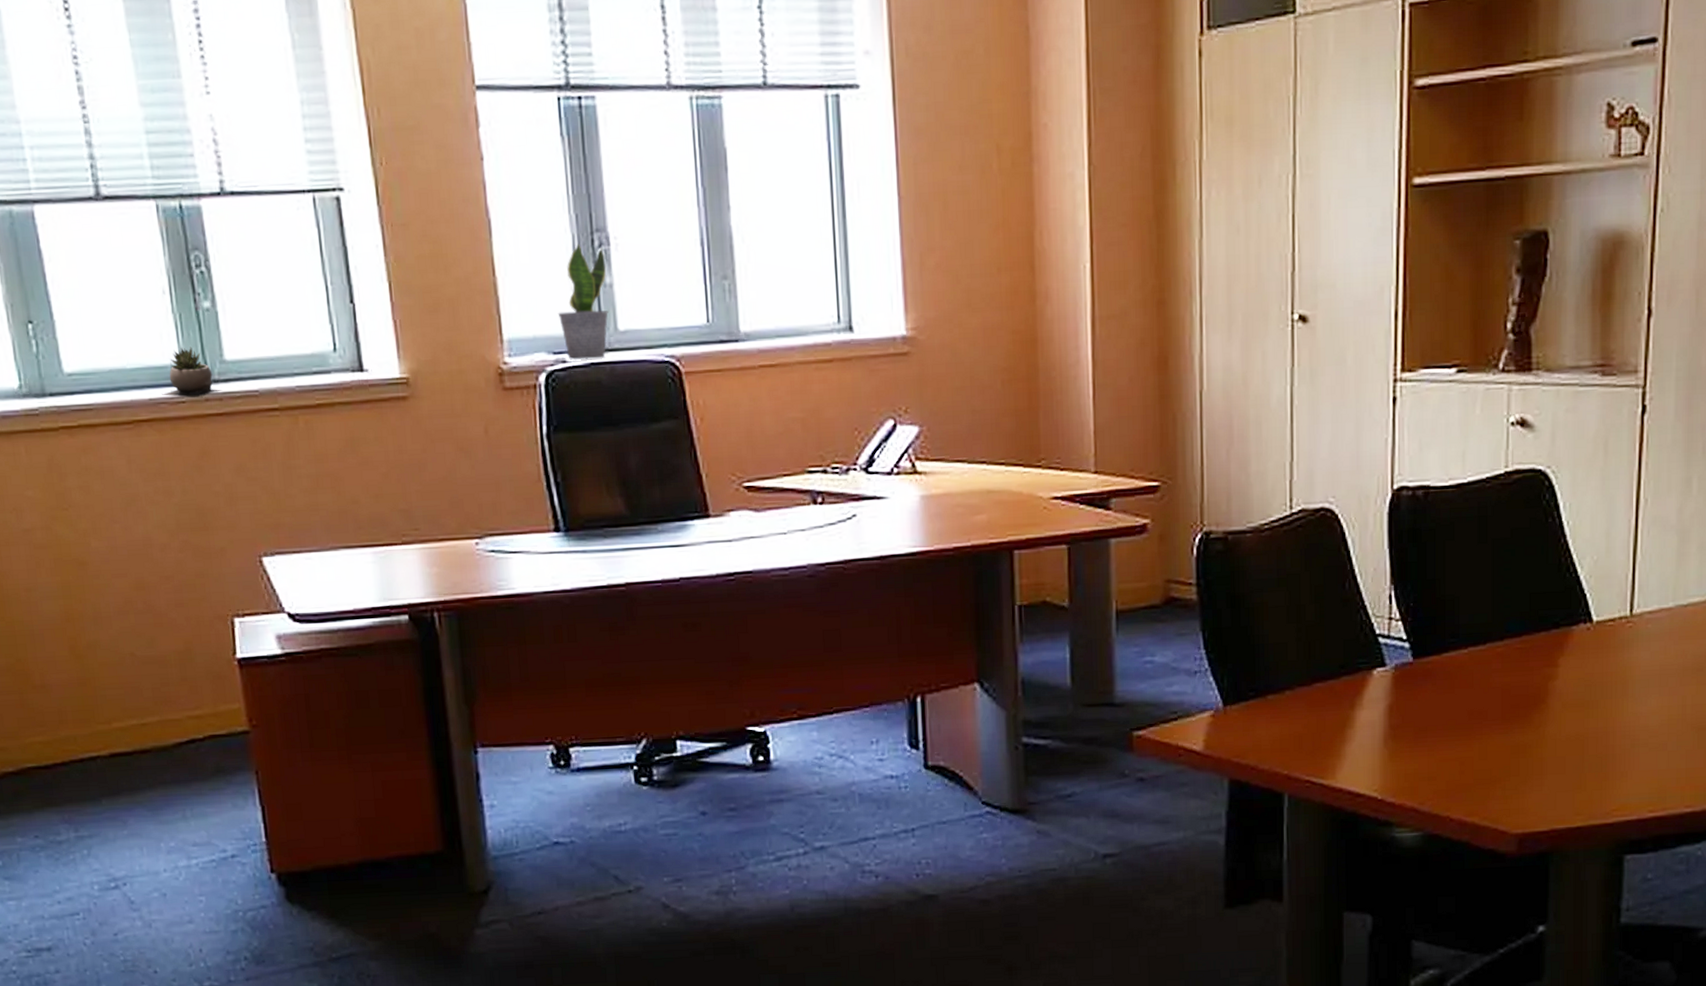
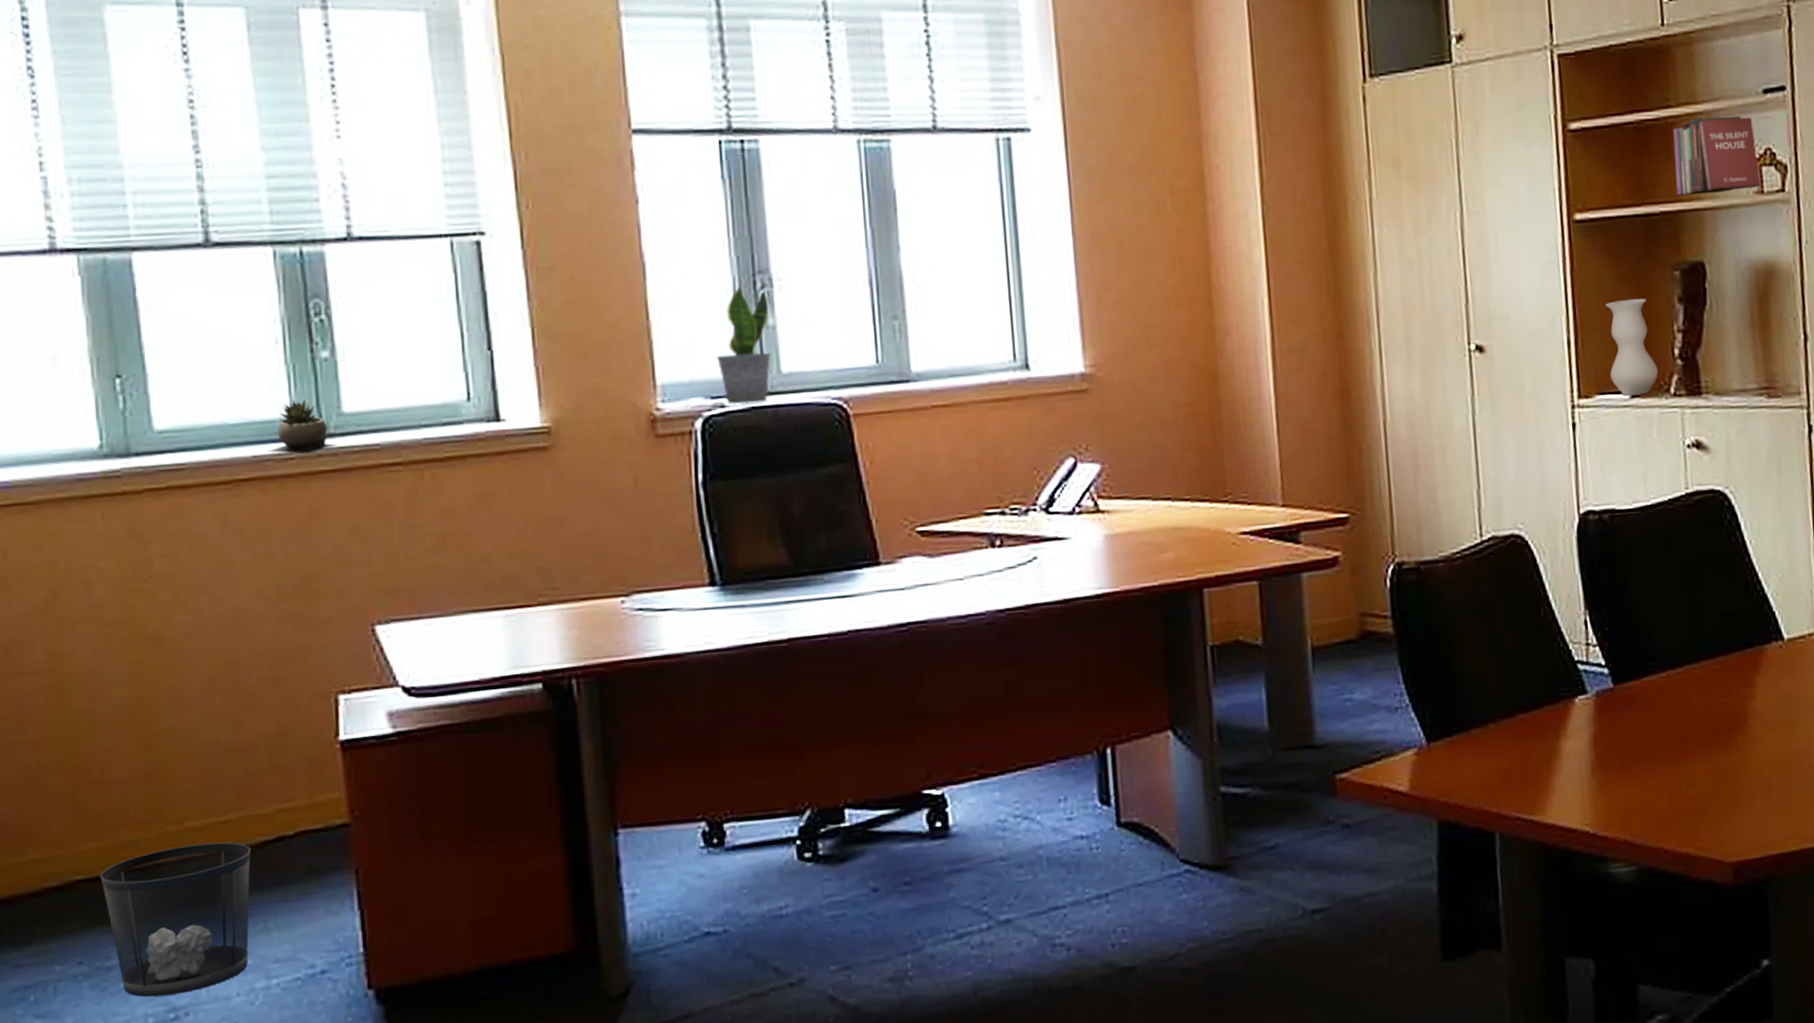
waste bin: none [47,741,172,868] -> present [100,842,251,997]
vase: none [1436,268,1487,371] -> present [1605,298,1658,396]
books: none [1526,71,1618,159] -> present [1673,116,1761,196]

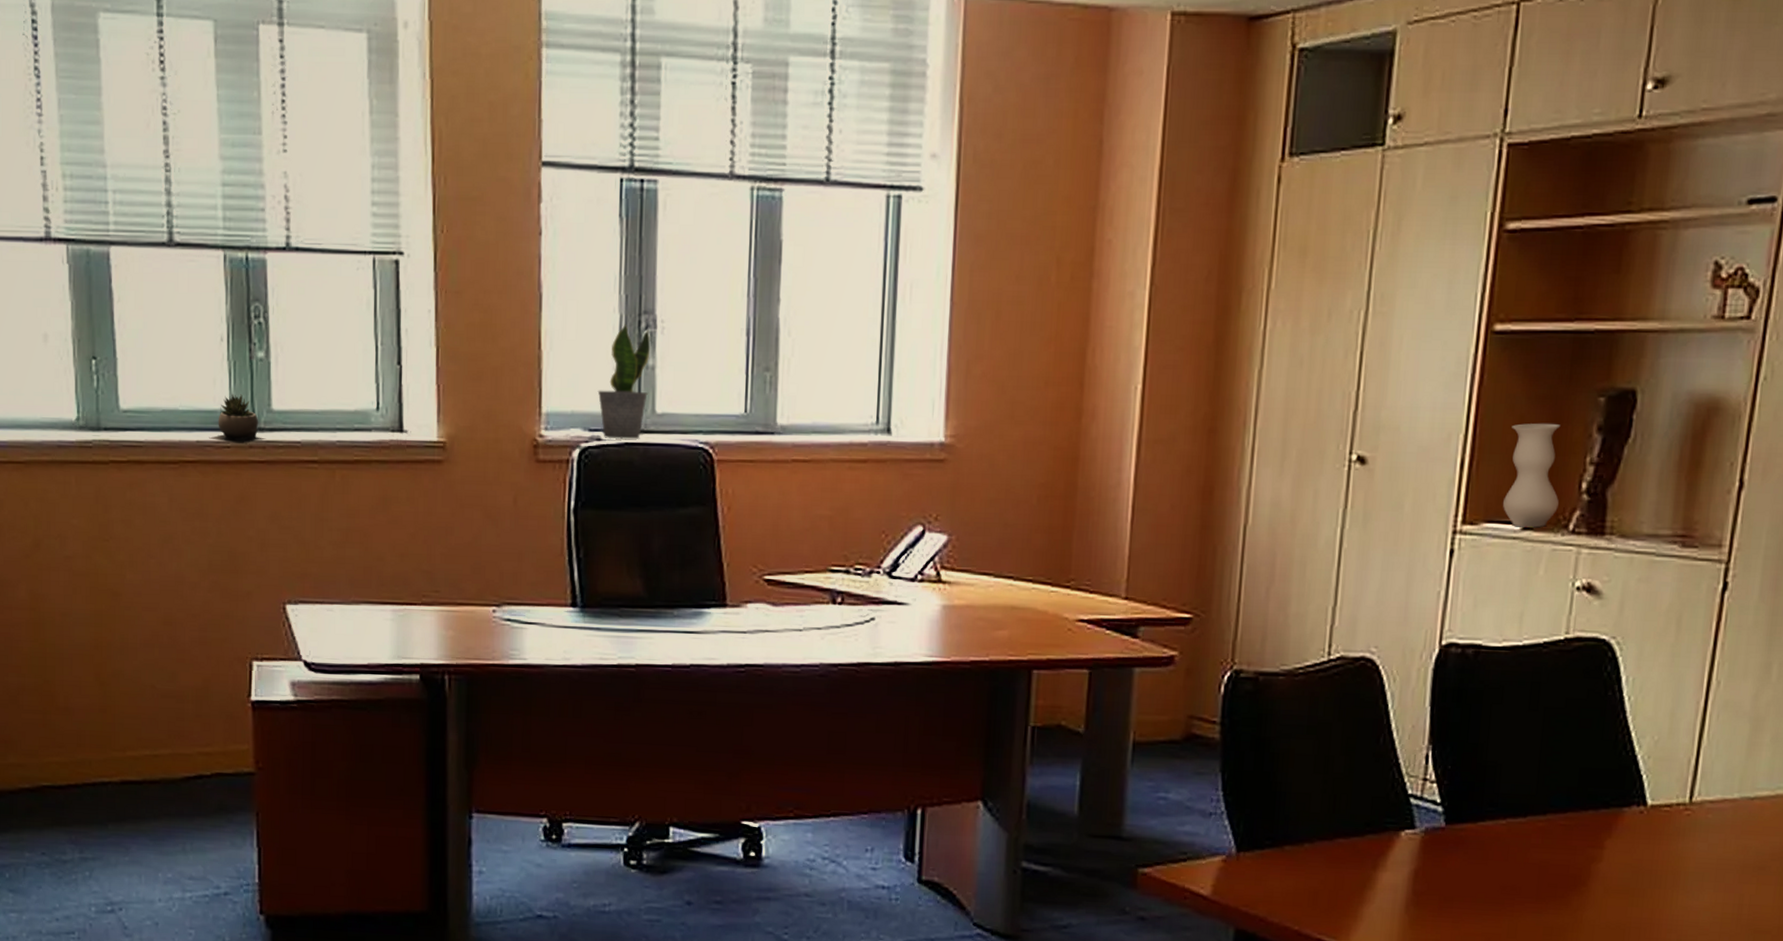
waste bin: present [100,842,251,997] -> none [61,770,177,892]
books: present [1673,116,1761,196] -> none [1620,227,1728,314]

